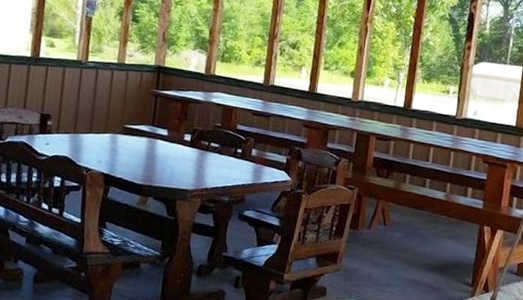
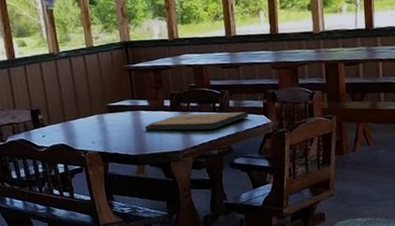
religious icon: none [158,152,270,175] -> present [145,112,249,131]

